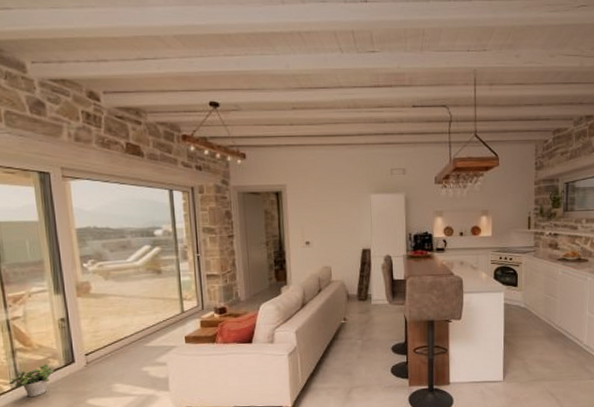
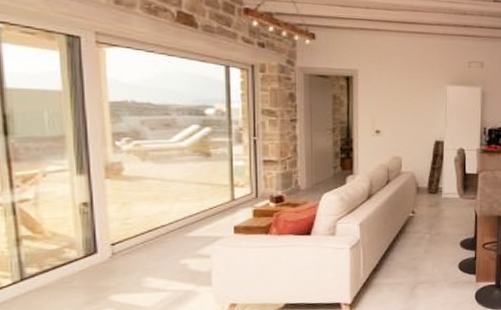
potted plant: present [8,364,54,398] -> none [9,254,70,293]

